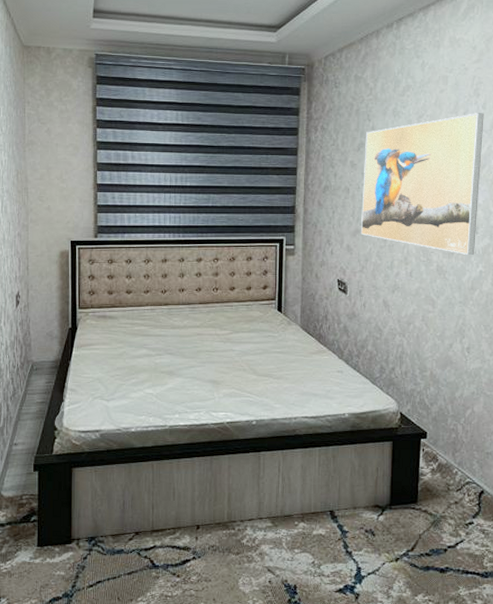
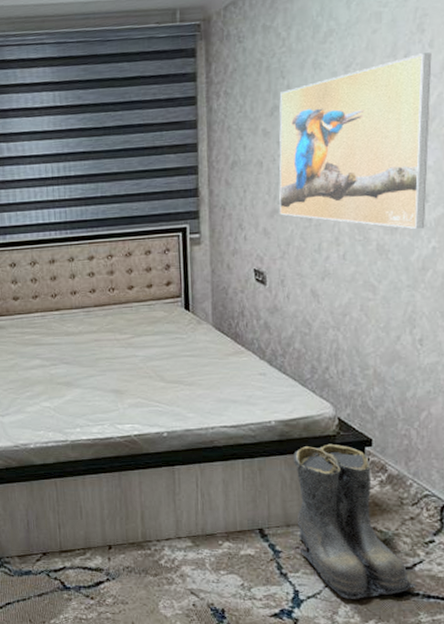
boots: none [362,435,458,575] -> present [294,443,417,599]

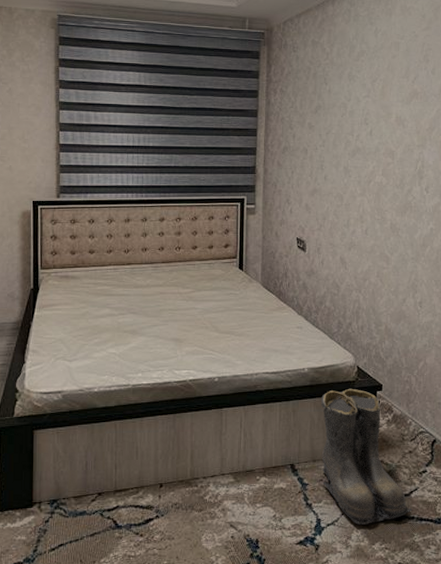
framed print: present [279,52,432,229] -> none [318,78,433,213]

